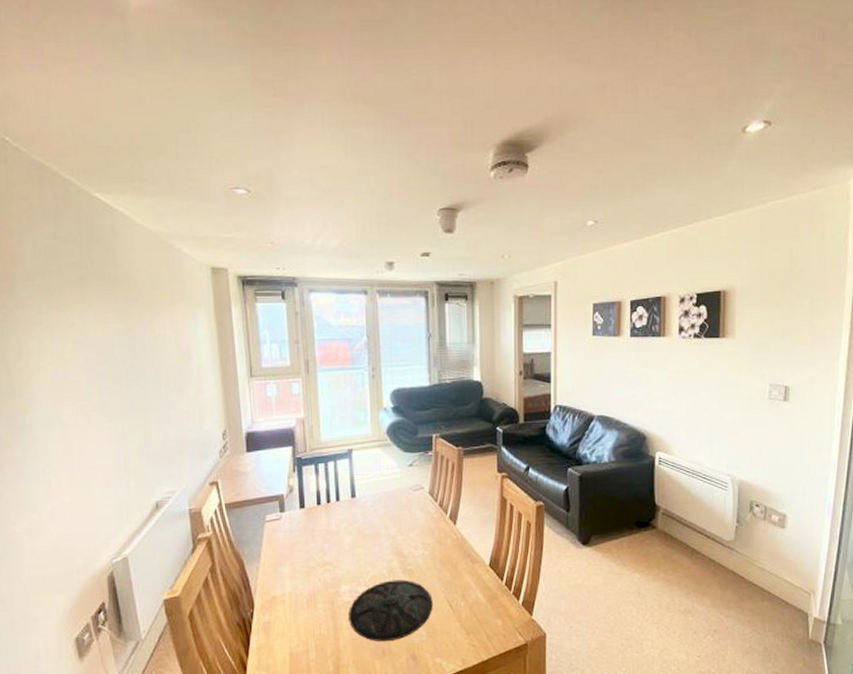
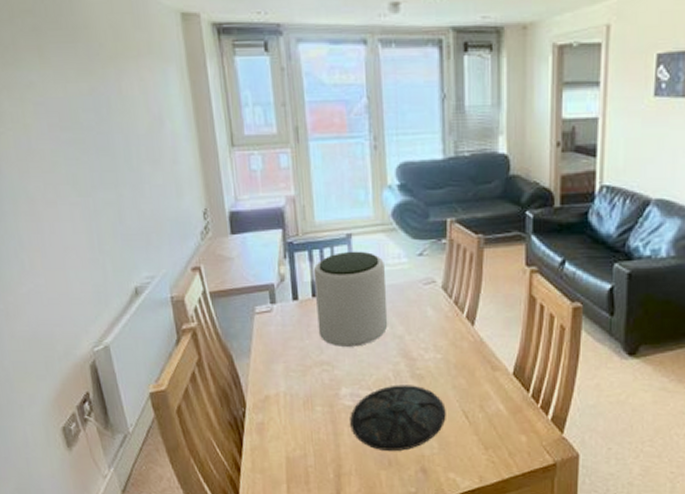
plant pot: none [318,463,383,548] -> present [313,251,388,347]

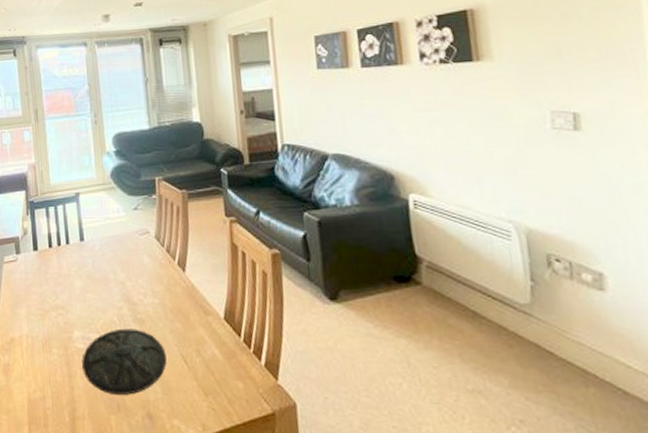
plant pot: present [313,251,388,347] -> none [49,207,112,292]

